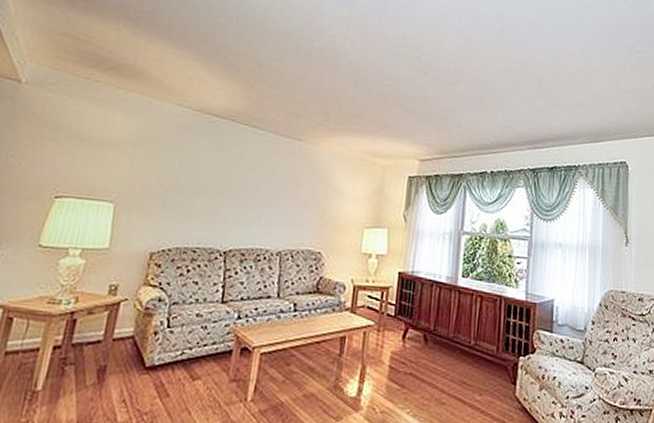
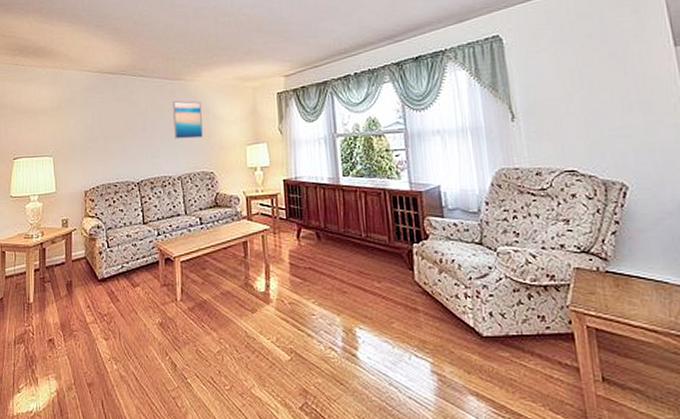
wall art: none [281,164,321,211] -> present [173,101,203,140]

